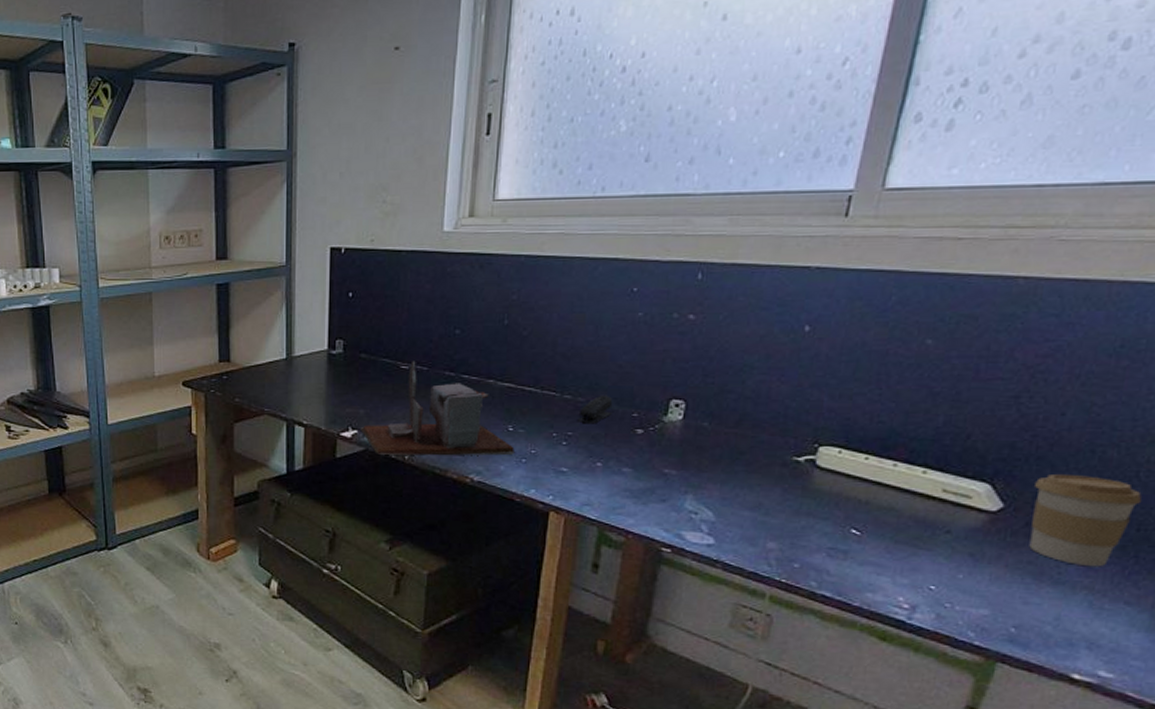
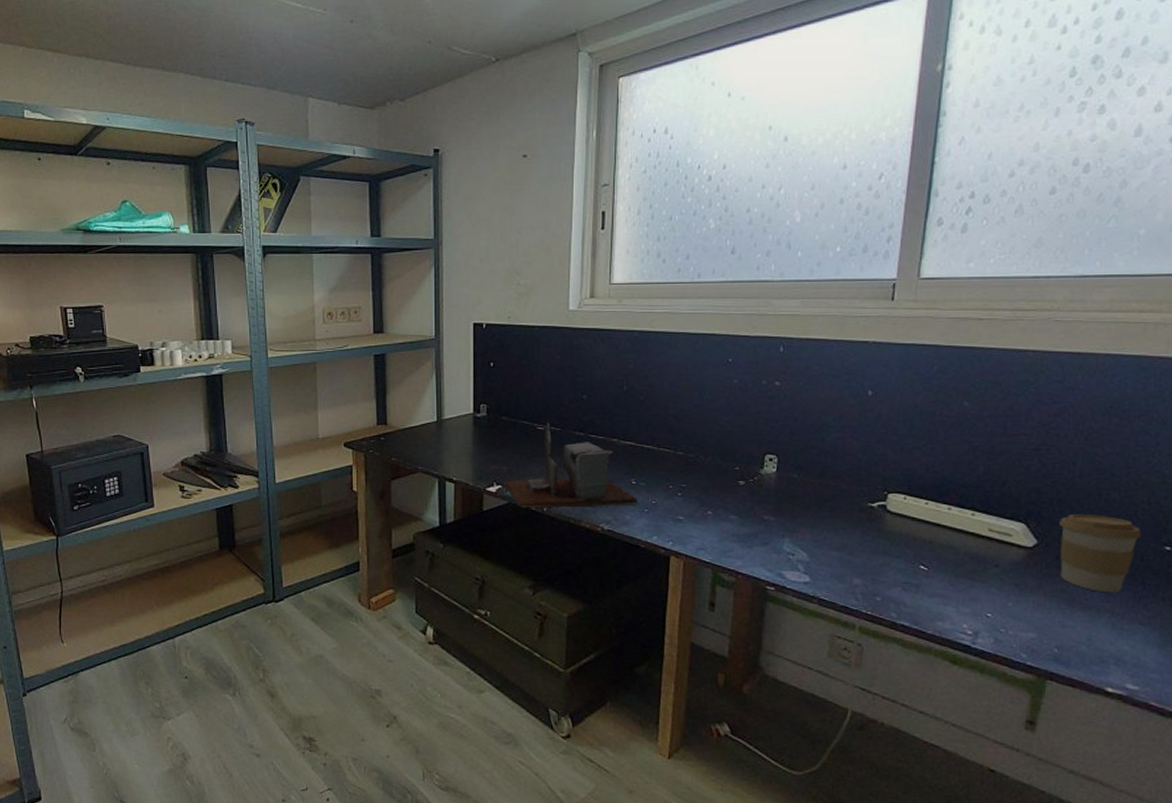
stapler: present [578,395,613,424] -> none [690,451,718,477]

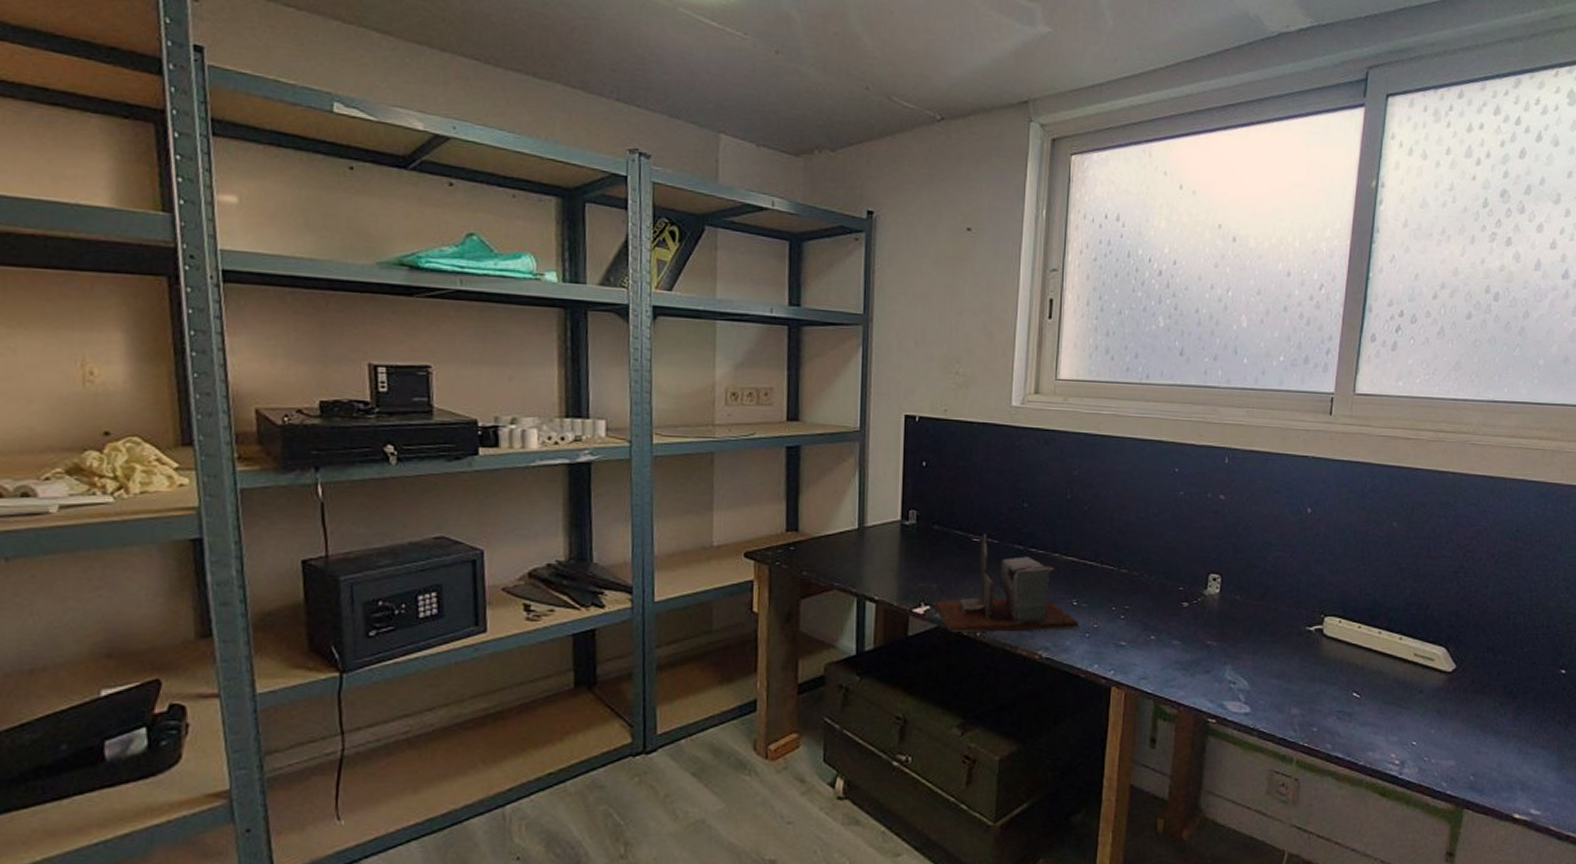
coffee cup: present [1060,513,1142,593] -> none [1475,637,1542,717]

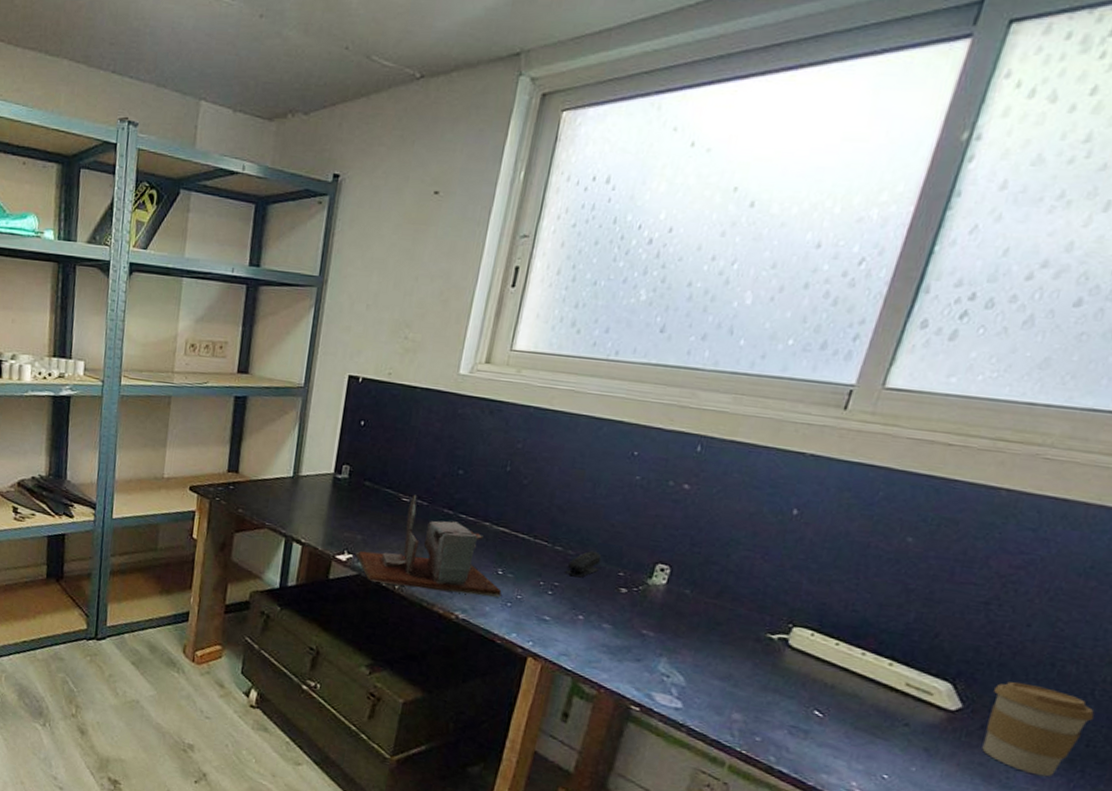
stapler: none [1133,569,1162,598] -> present [566,550,602,578]
coffee cup: none [1475,637,1542,717] -> present [982,681,1095,777]

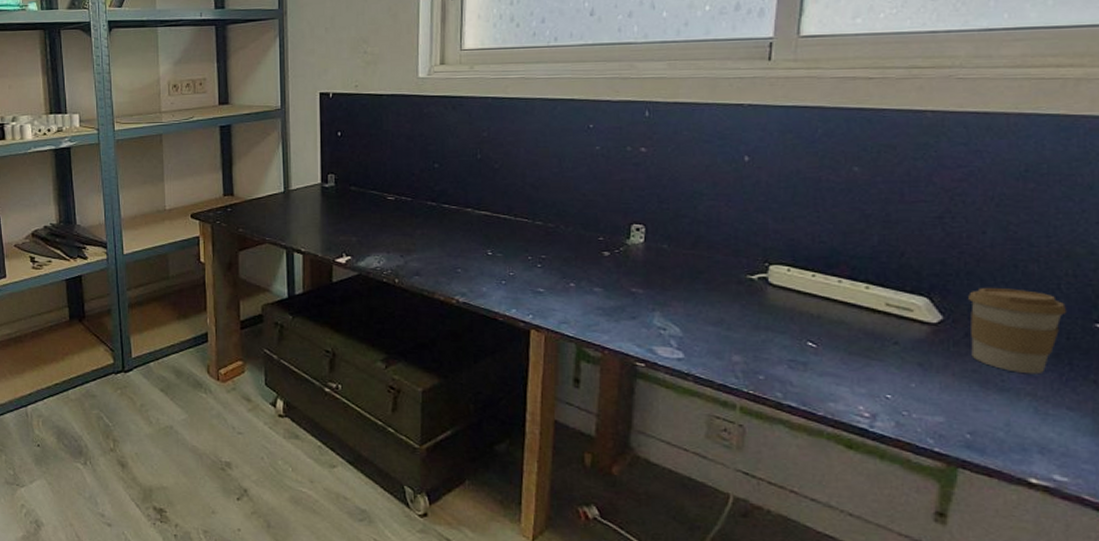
desk organizer: present [355,494,502,598] -> none [353,192,495,280]
stapler: present [566,550,602,578] -> none [550,221,580,248]

